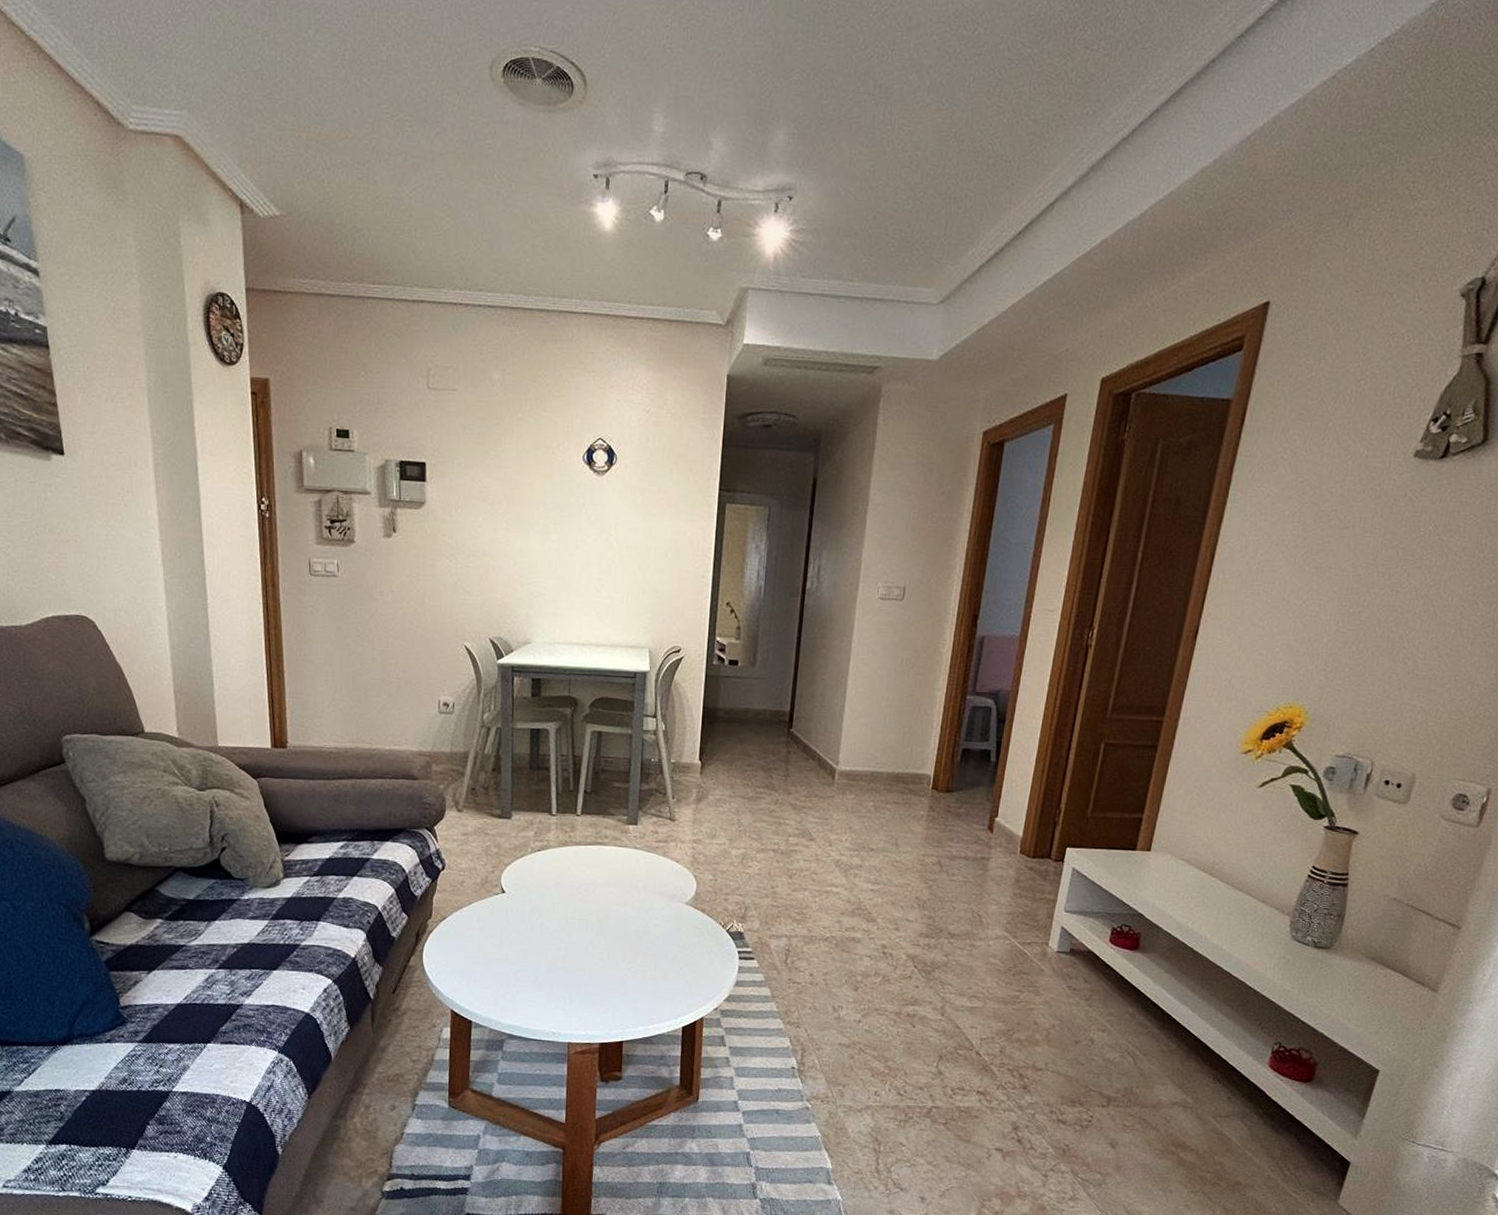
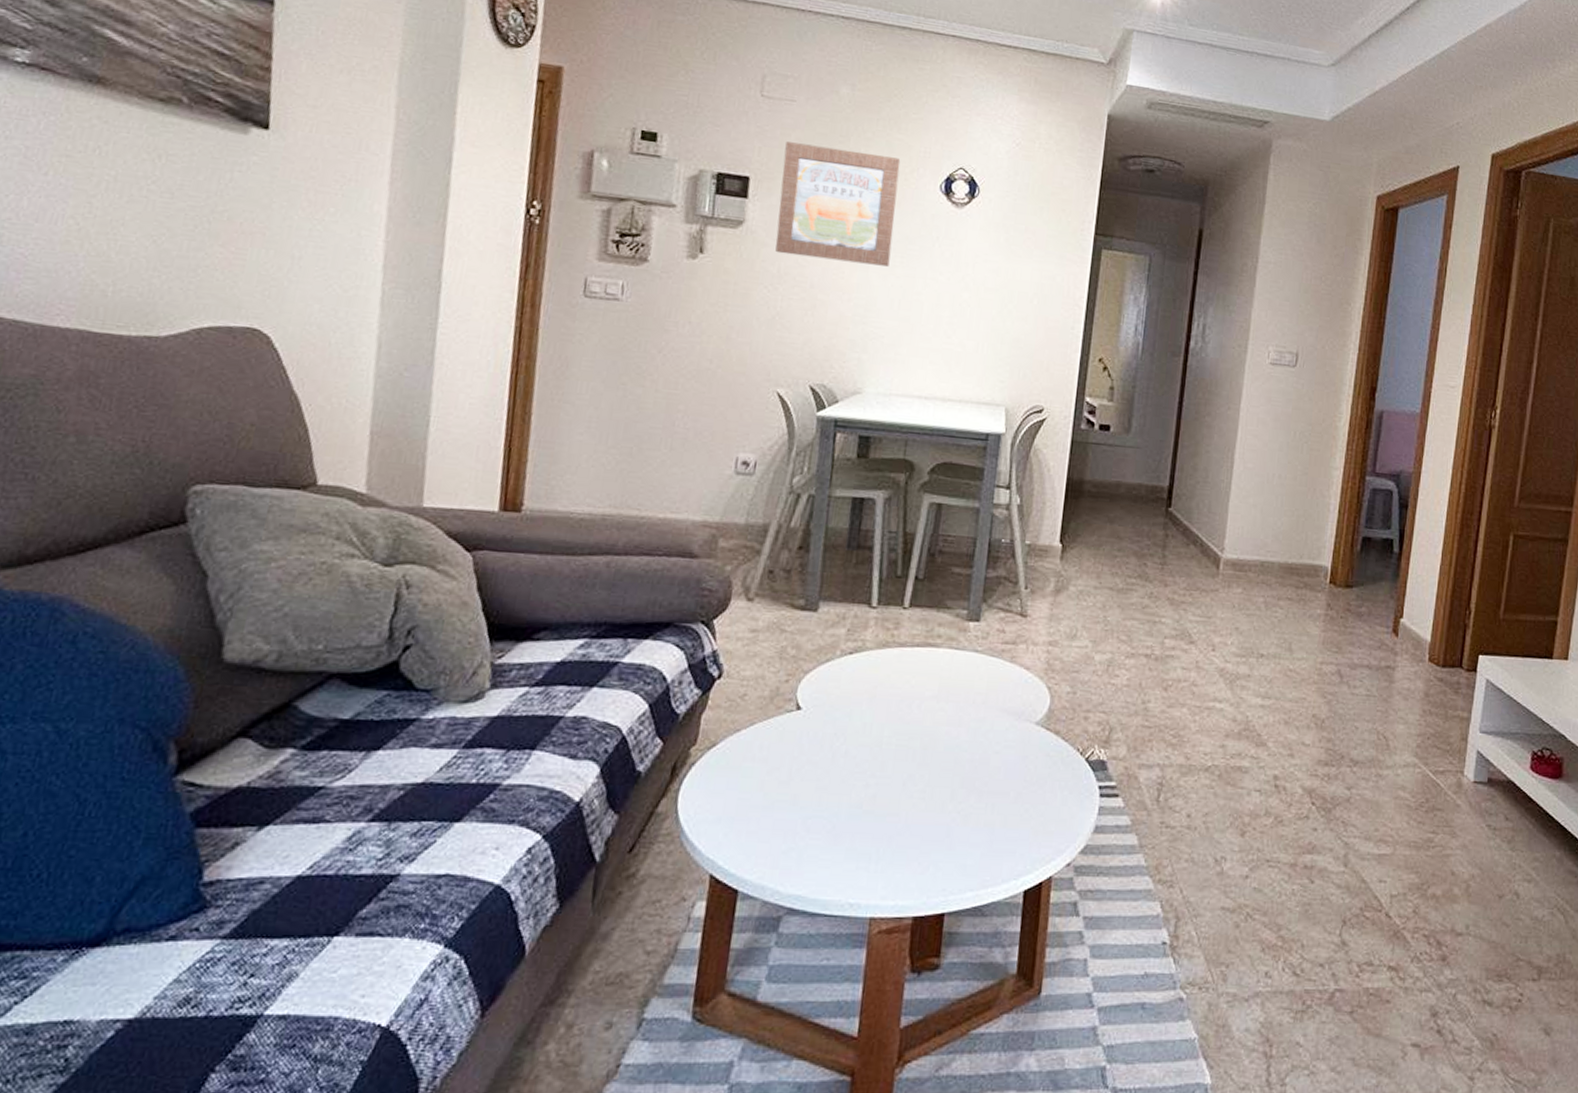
wall art: none [451,428,548,533] -> present [775,141,901,267]

